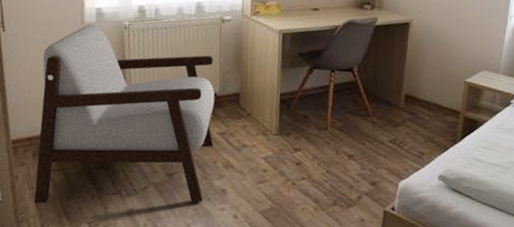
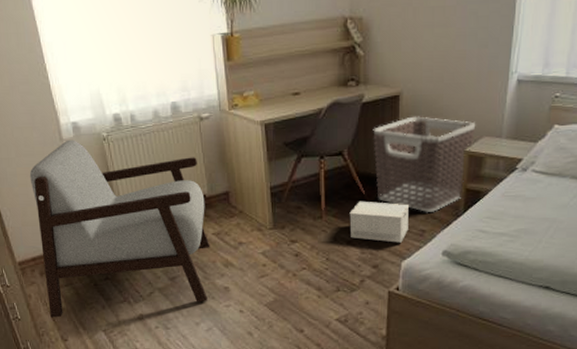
cardboard box: none [352,117,410,163] -> present [349,201,409,243]
clothes hamper: none [381,43,477,136] -> present [373,116,476,212]

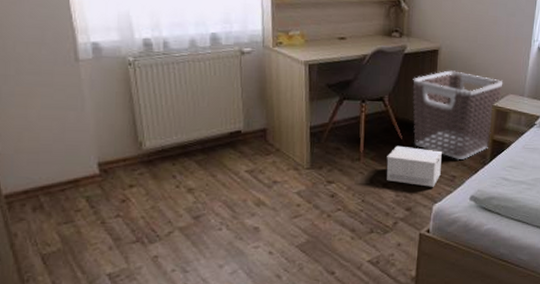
armchair: present [29,139,210,318] -> none [31,61,242,260]

